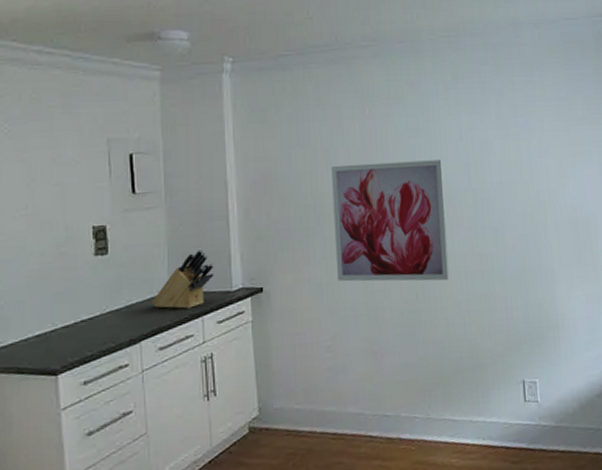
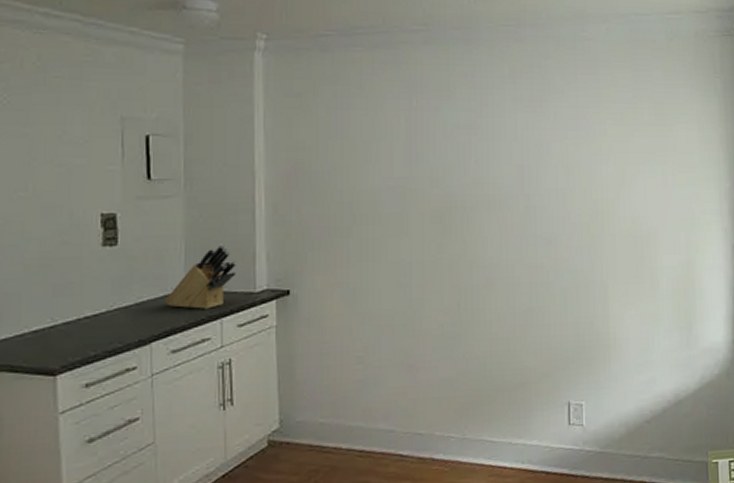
wall art: present [331,160,450,282] -> none [372,160,496,292]

